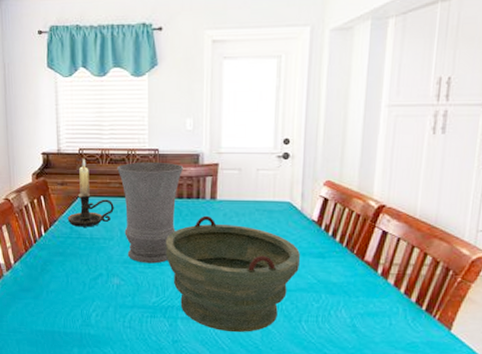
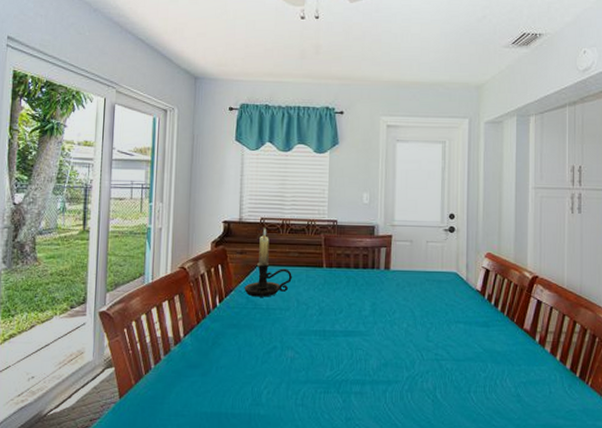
vase: present [117,161,184,264] -> none [297,232,360,335]
bowl: present [165,215,300,333] -> none [341,285,467,407]

